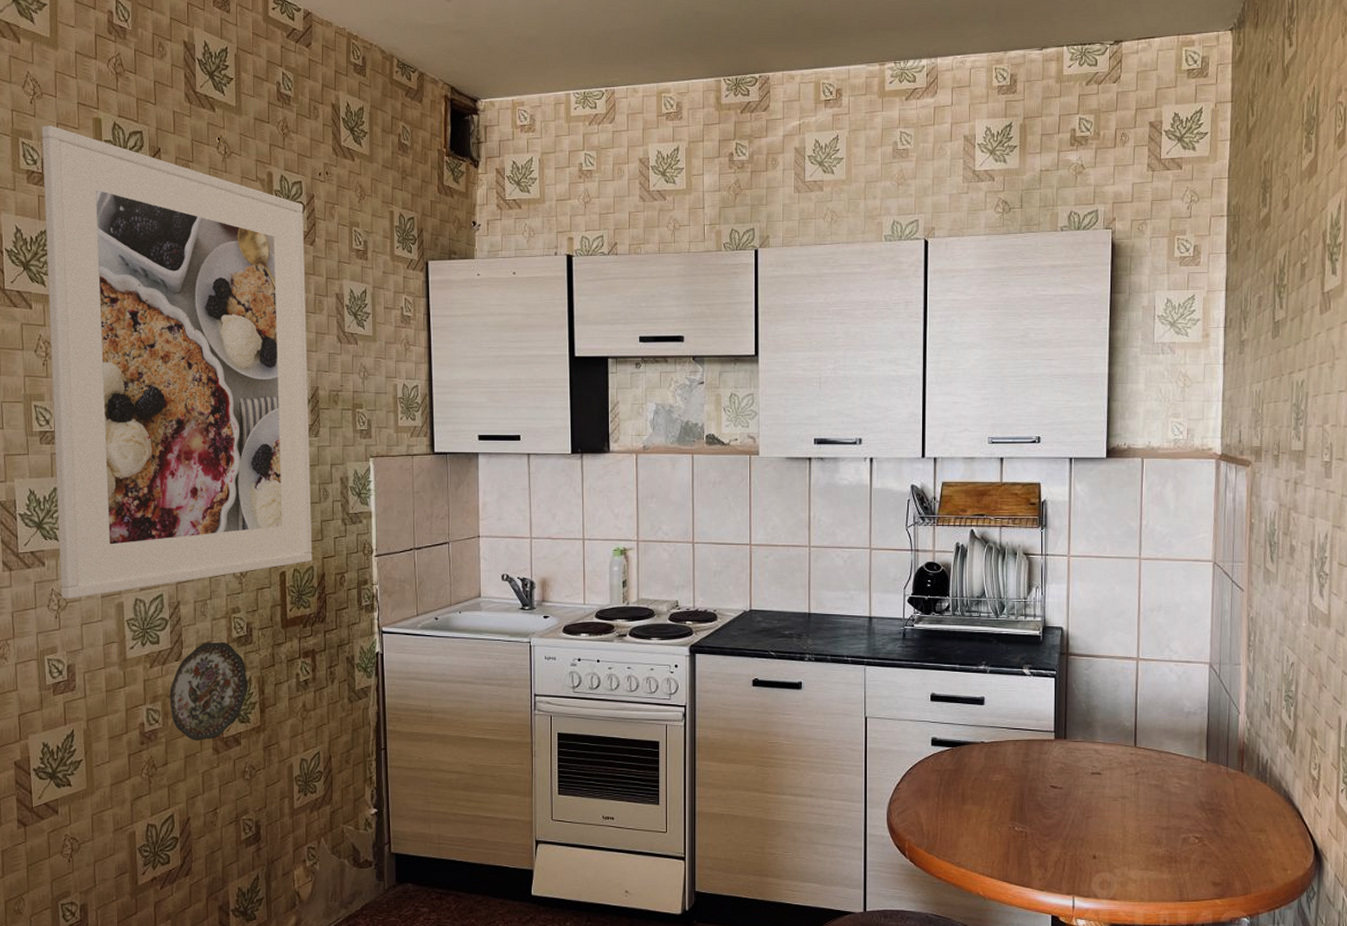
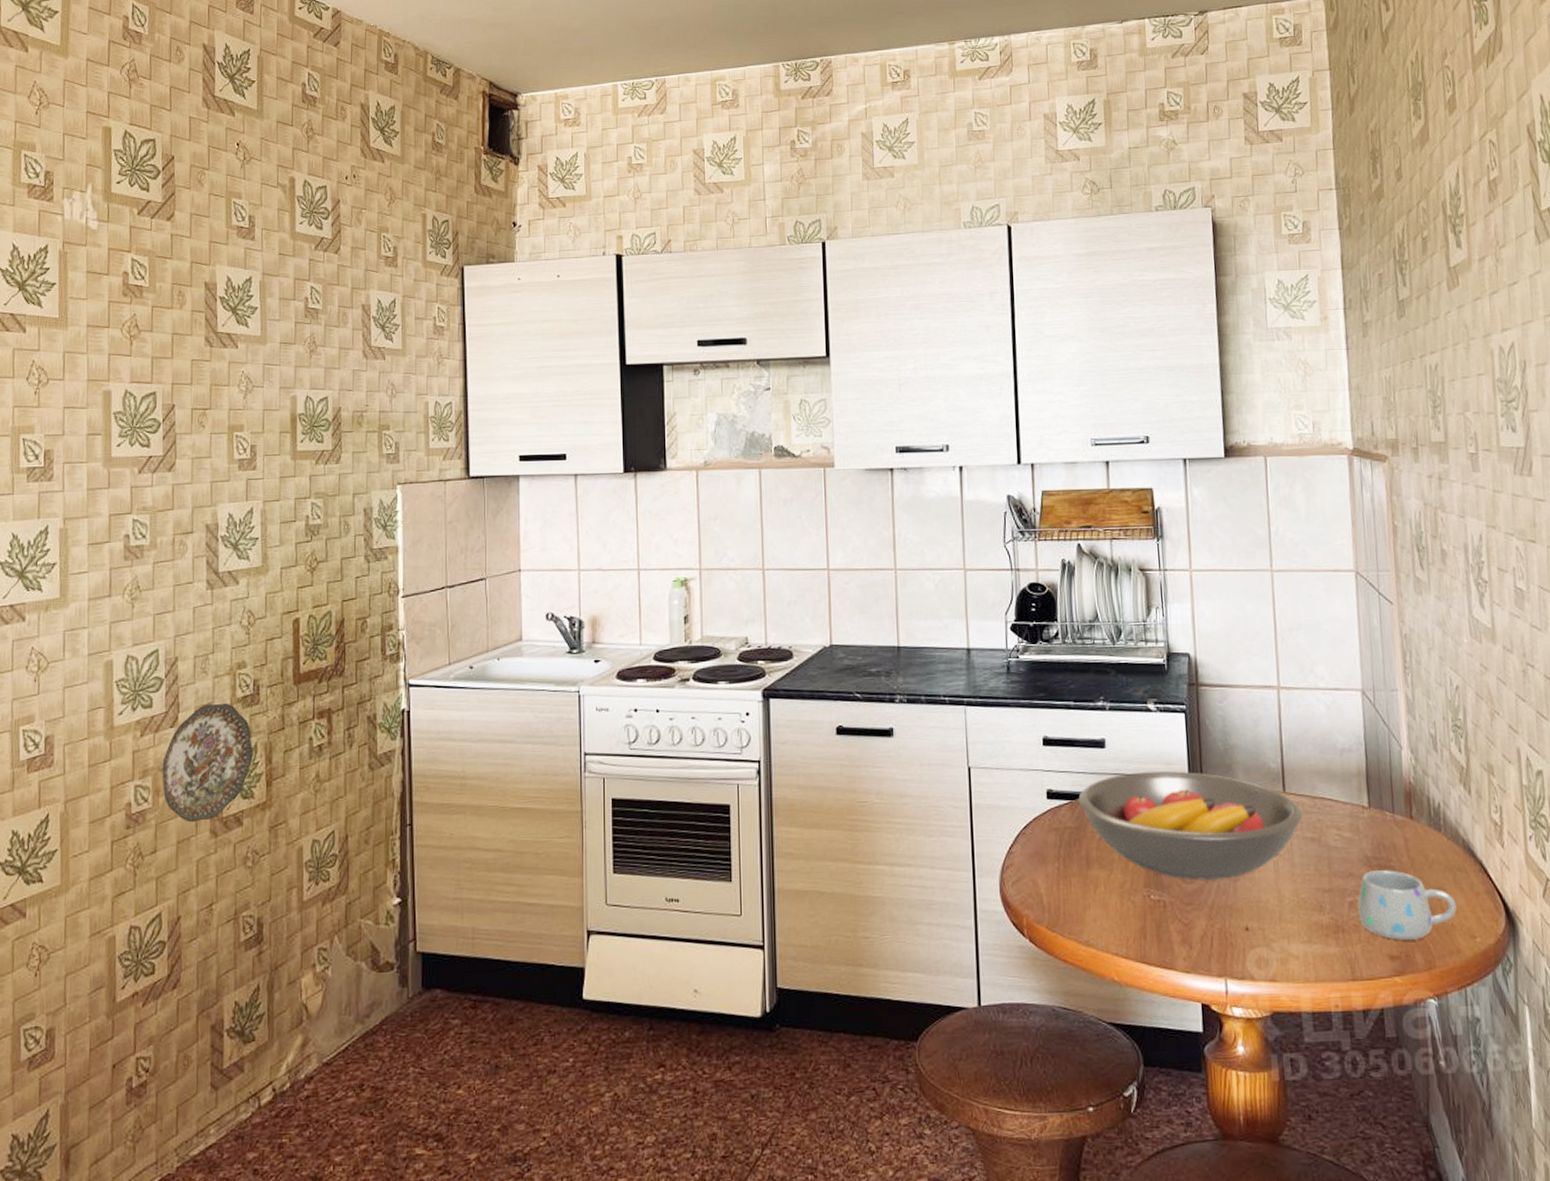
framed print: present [41,125,313,600] -> none [41,136,331,659]
fruit bowl: none [958,726,1150,816] -> present [1078,771,1303,881]
mug: none [1189,813,1273,870] -> present [1357,870,1457,940]

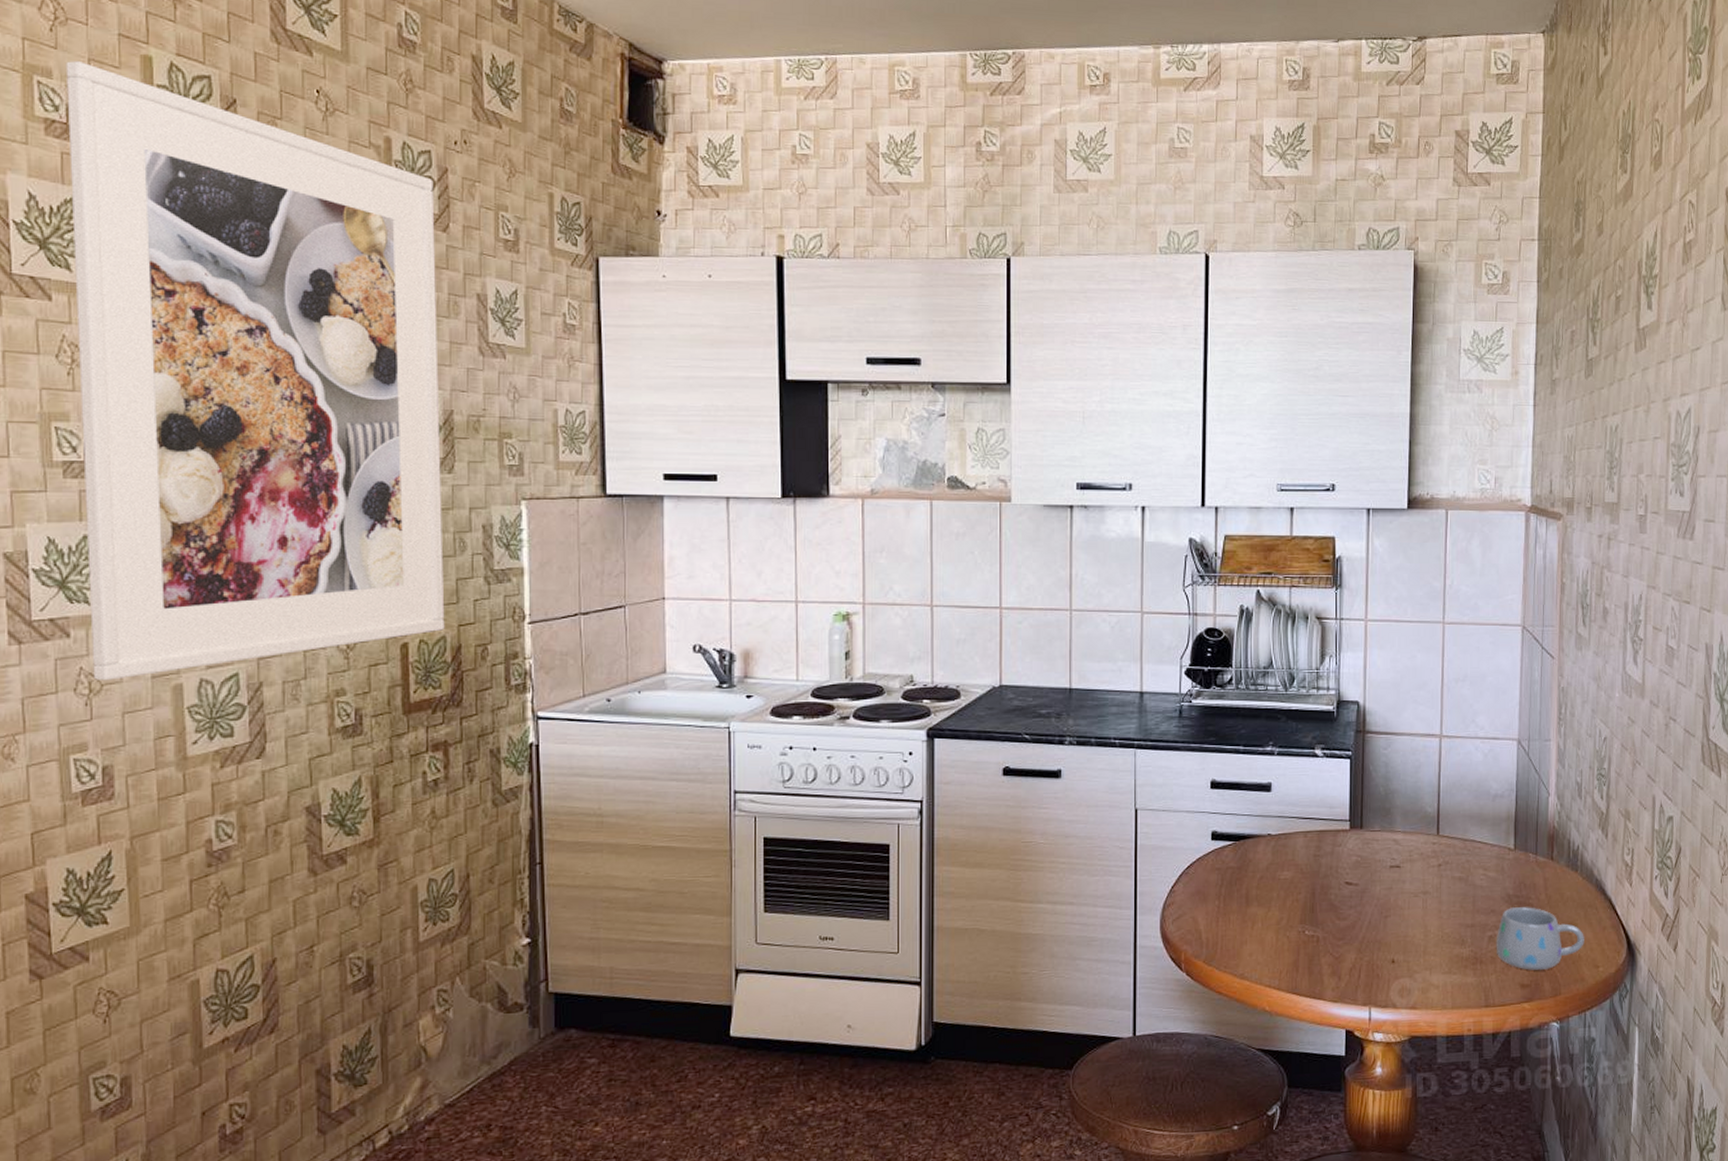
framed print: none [41,136,331,659] -> present [65,61,445,681]
decorative plate: present [161,702,254,823] -> none [248,733,357,861]
fruit bowl: present [1078,771,1303,881] -> none [1242,814,1453,917]

